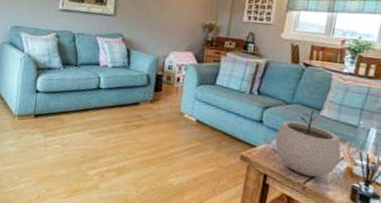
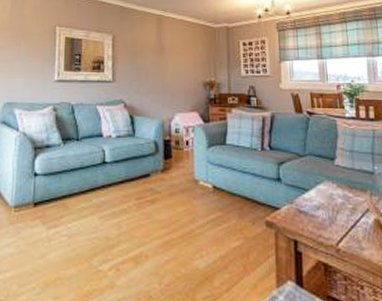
plant pot: present [275,110,342,177] -> none [297,160,367,236]

